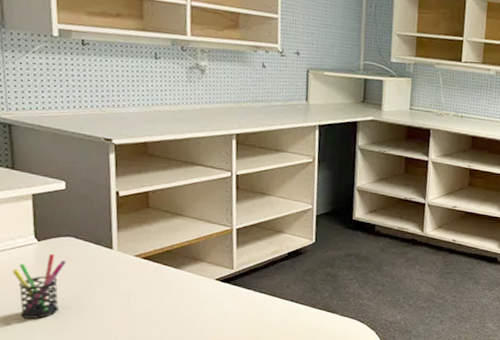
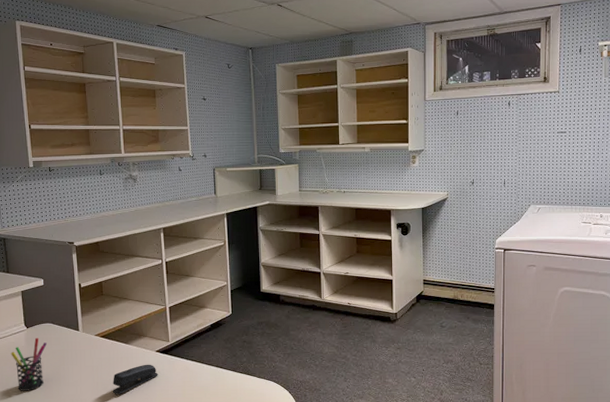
stapler: none [153,294,216,328] -> present [112,364,158,395]

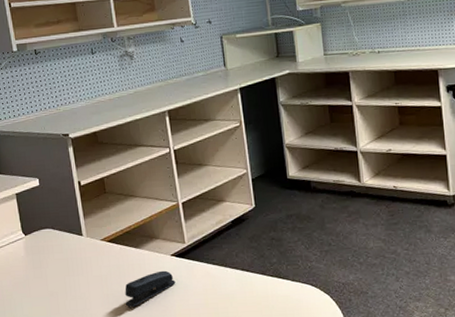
pen holder: present [11,337,47,391] -> none [10,245,49,307]

